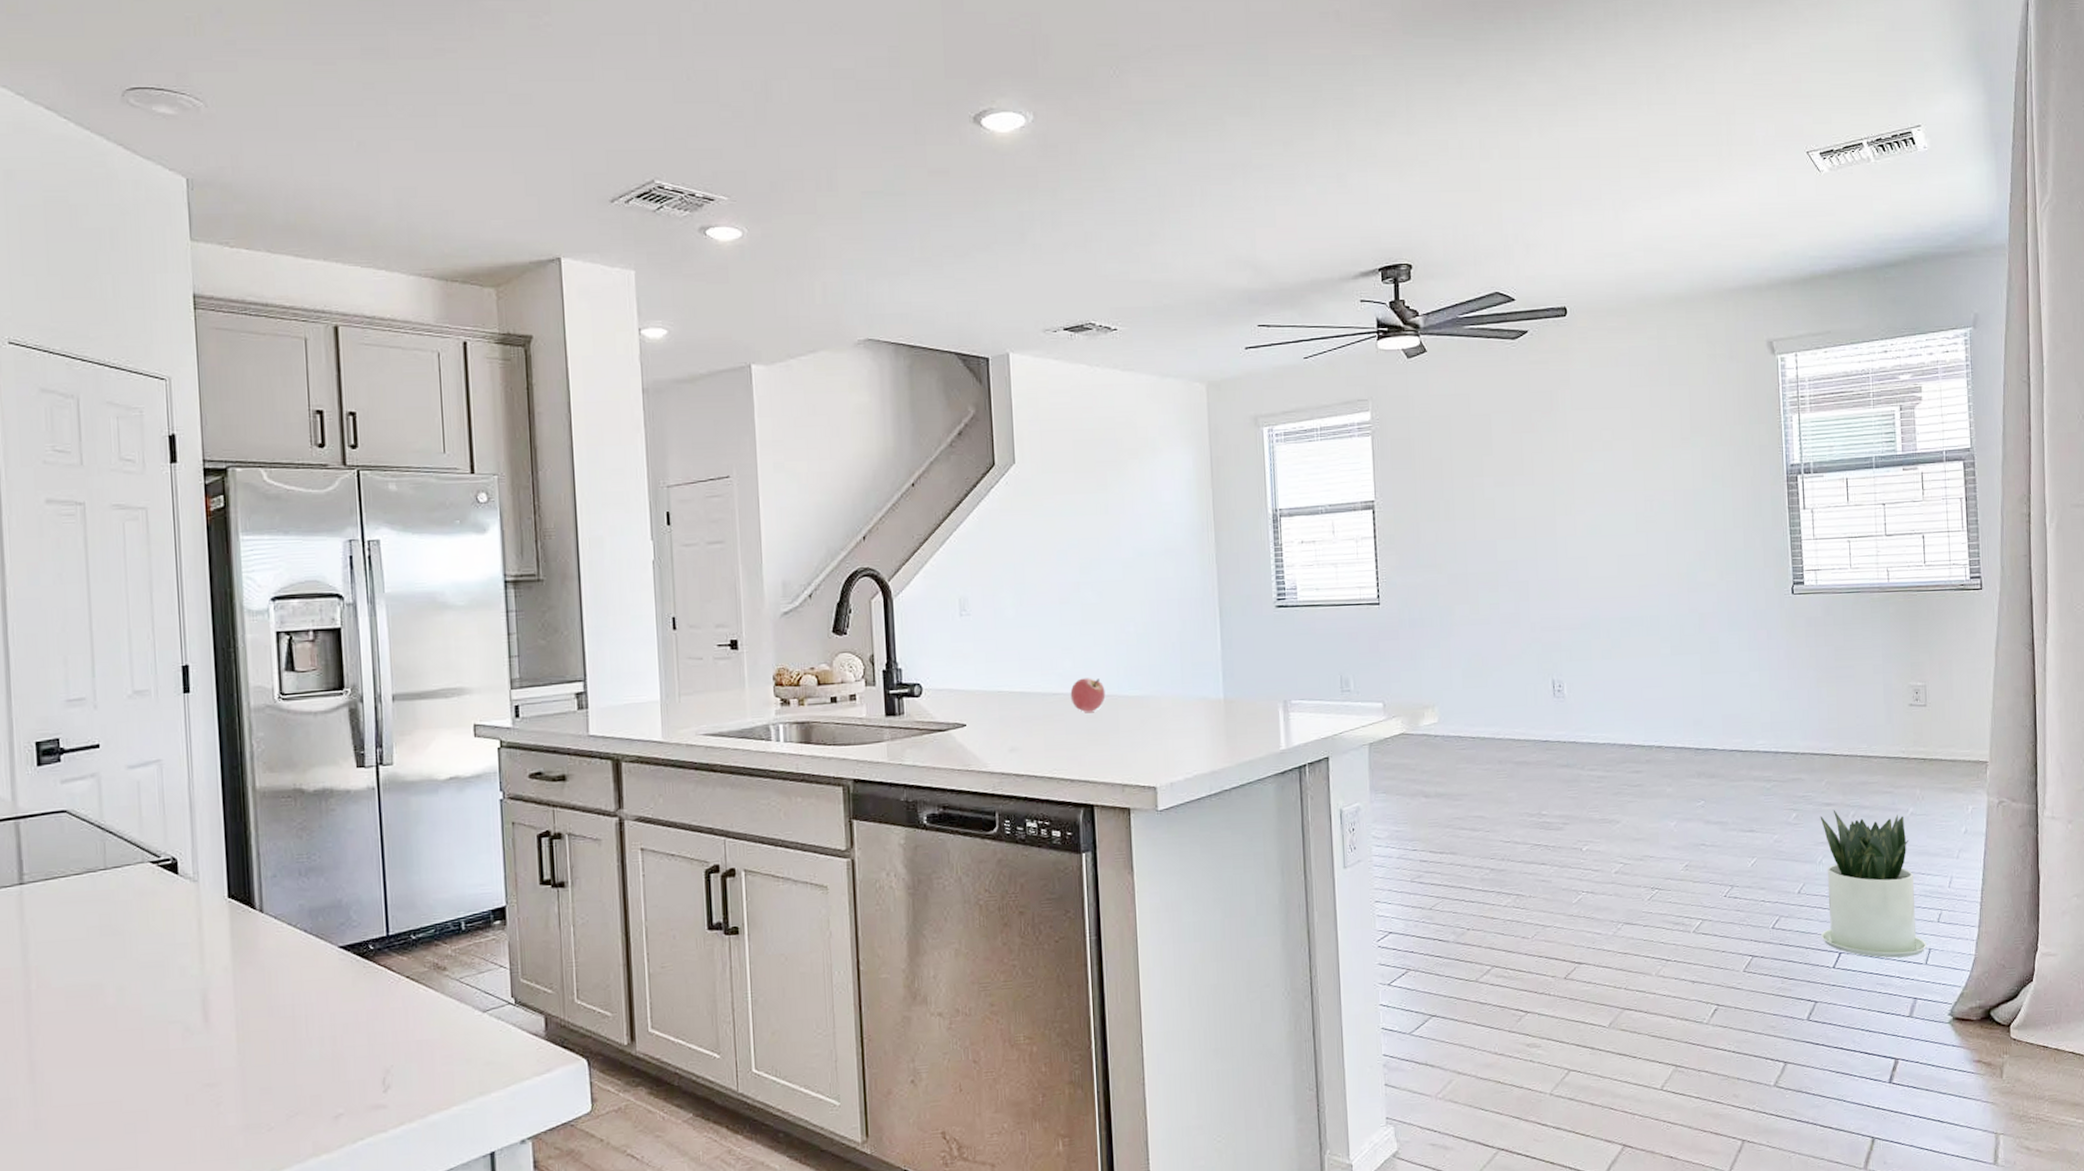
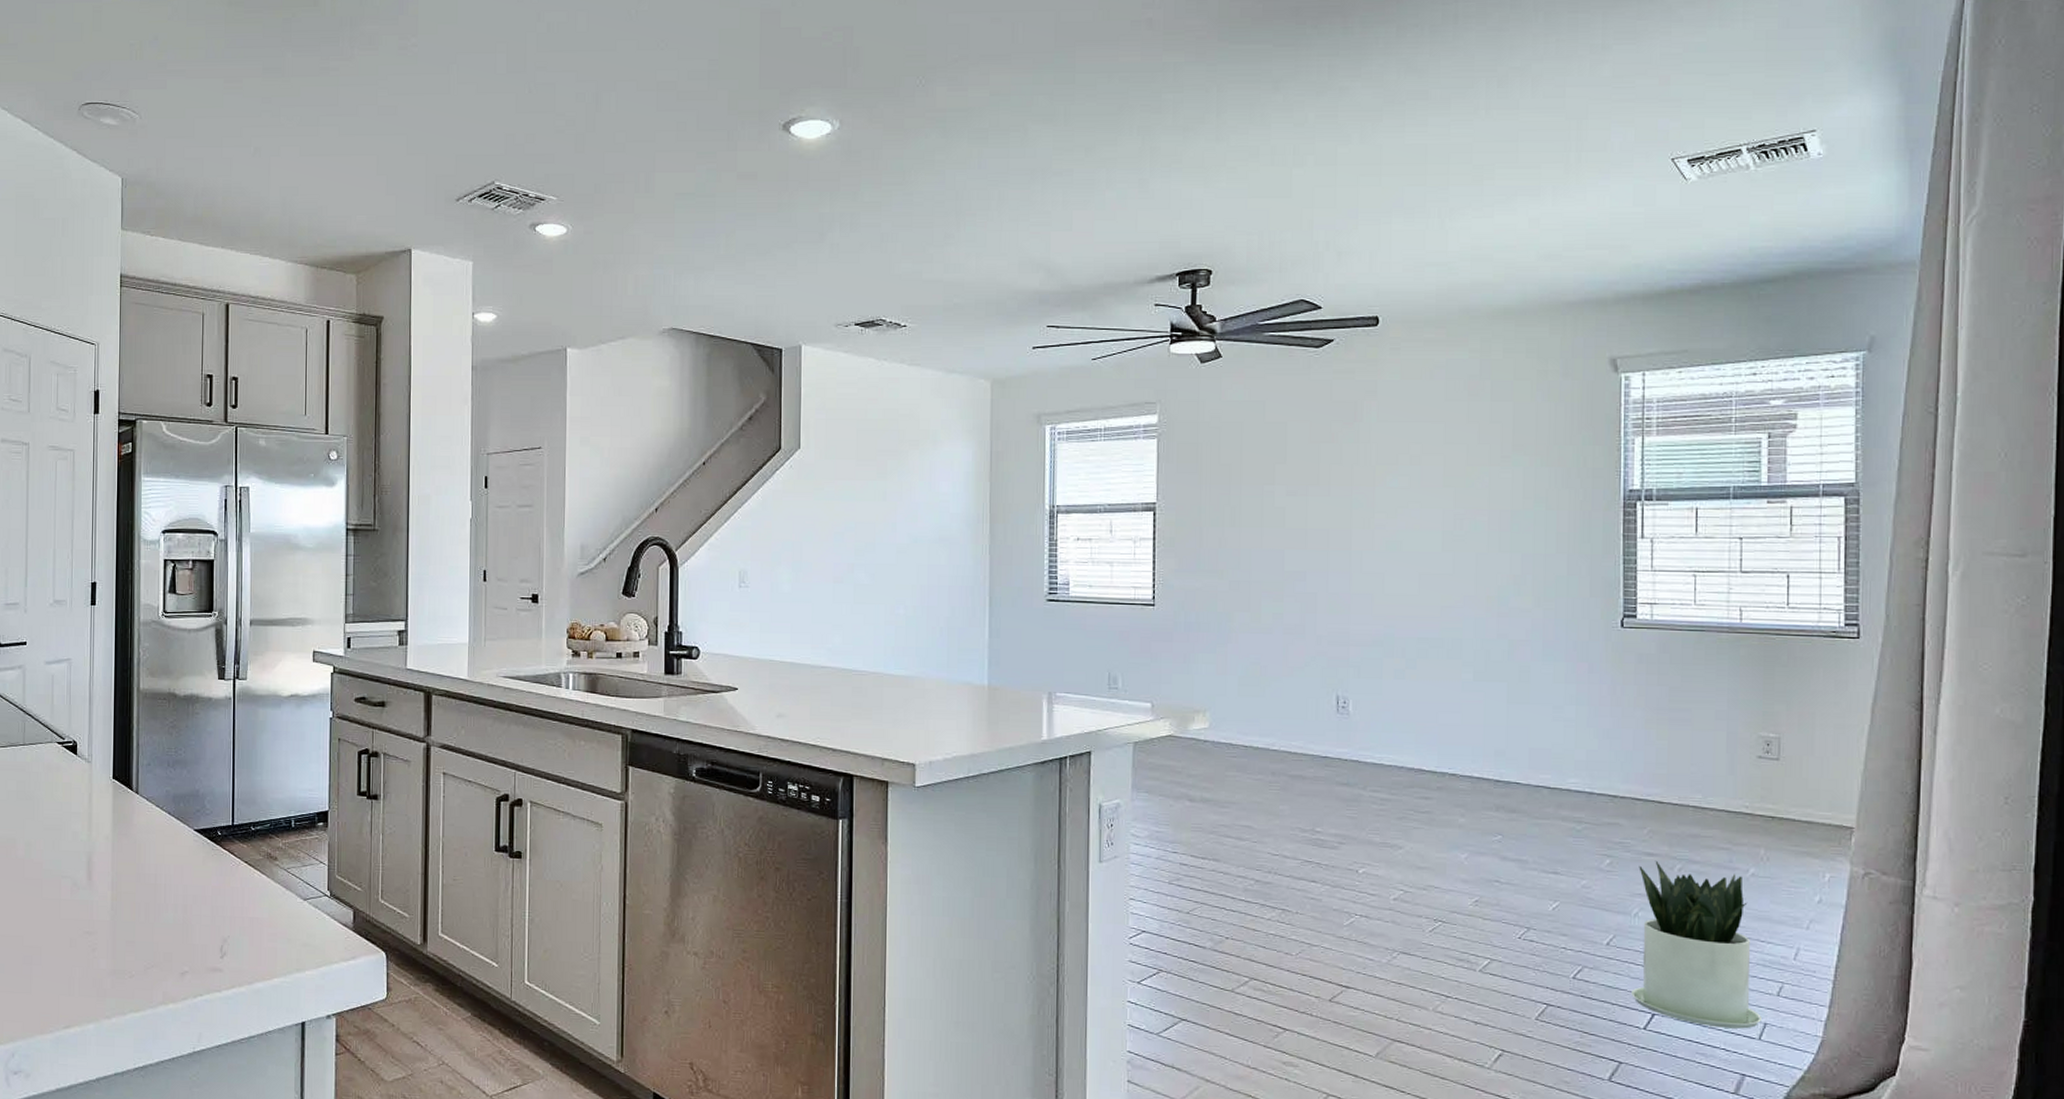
fruit: present [1070,678,1106,713] -> none [838,654,872,688]

